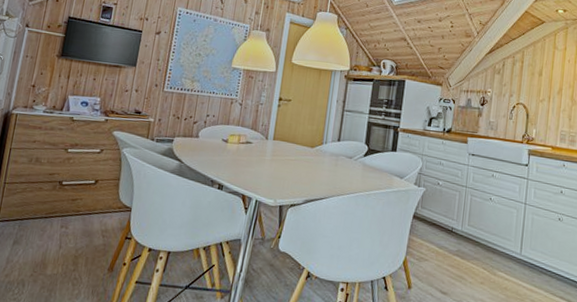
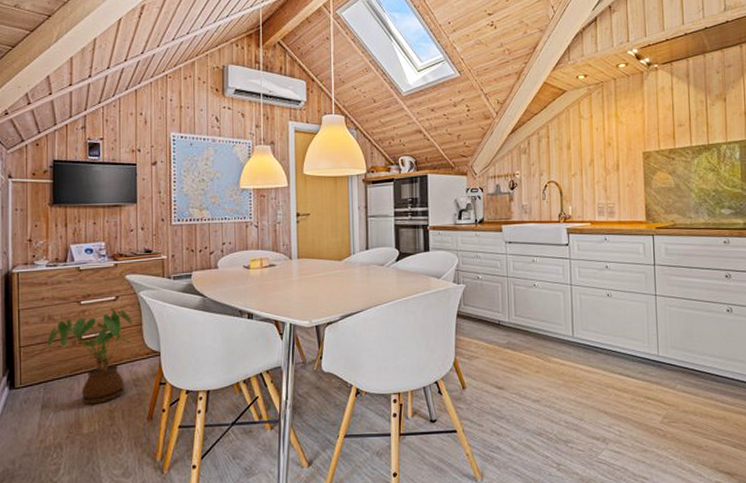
house plant: none [29,159,112,248] -> present [47,308,133,404]

